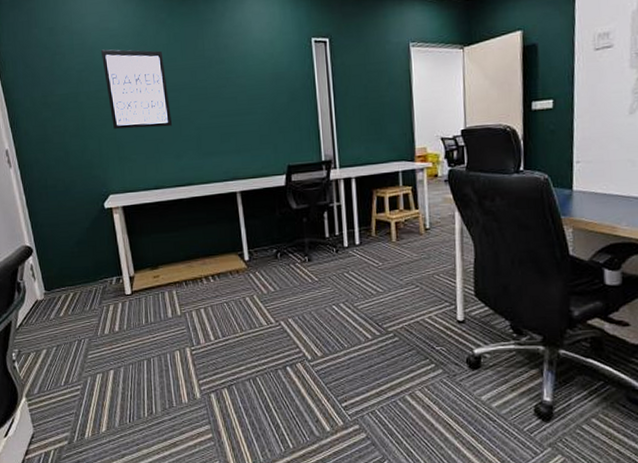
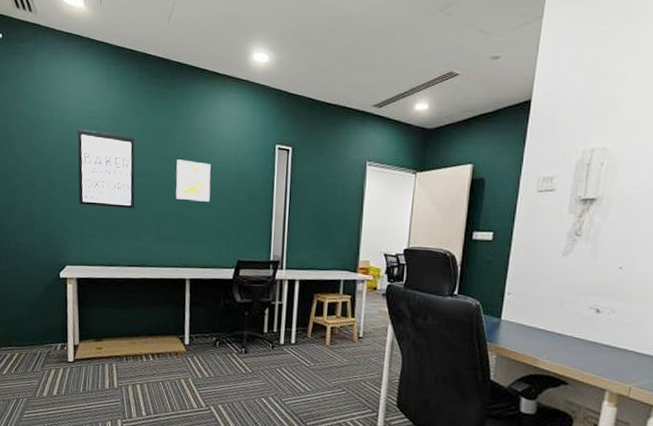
wall art: none [209,67,250,110] -> present [175,159,211,202]

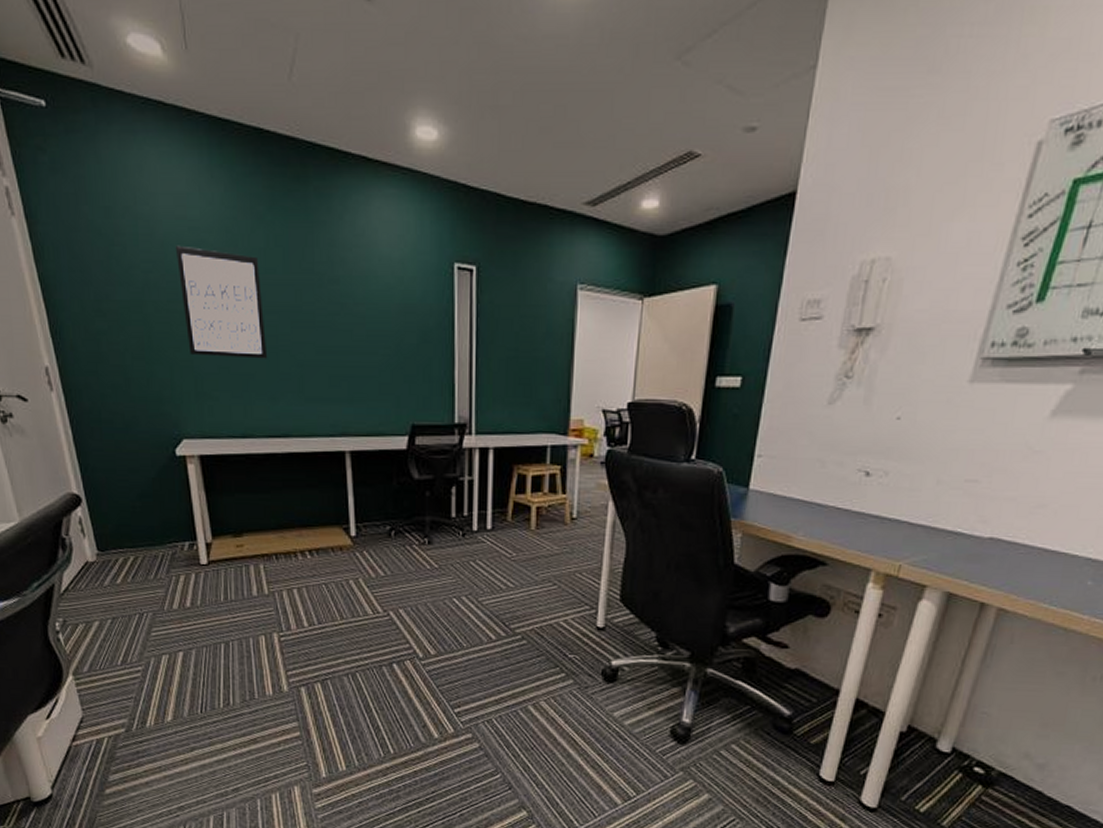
wall art: present [175,159,211,202] -> none [320,287,369,346]

